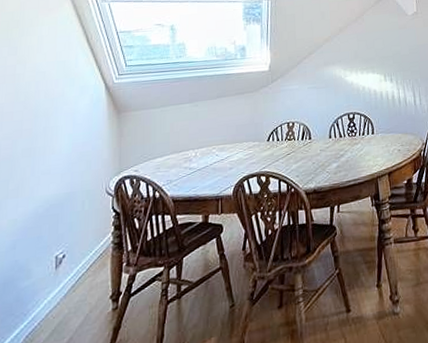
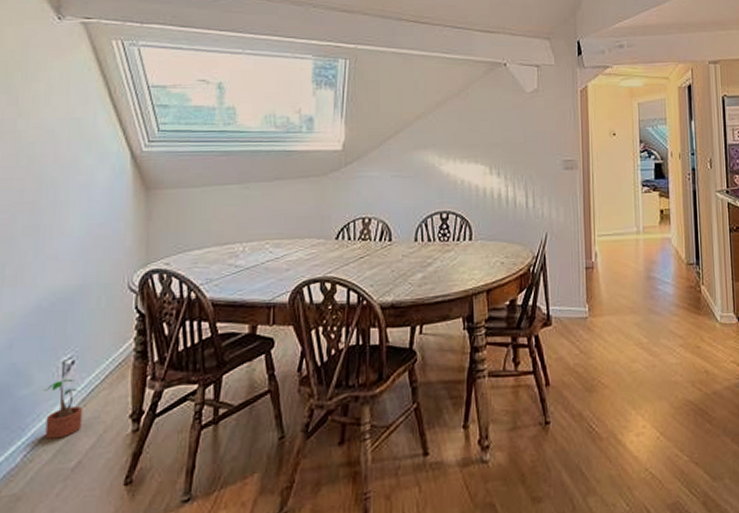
potted plant: none [40,269,73,321] -> present [43,378,83,439]

